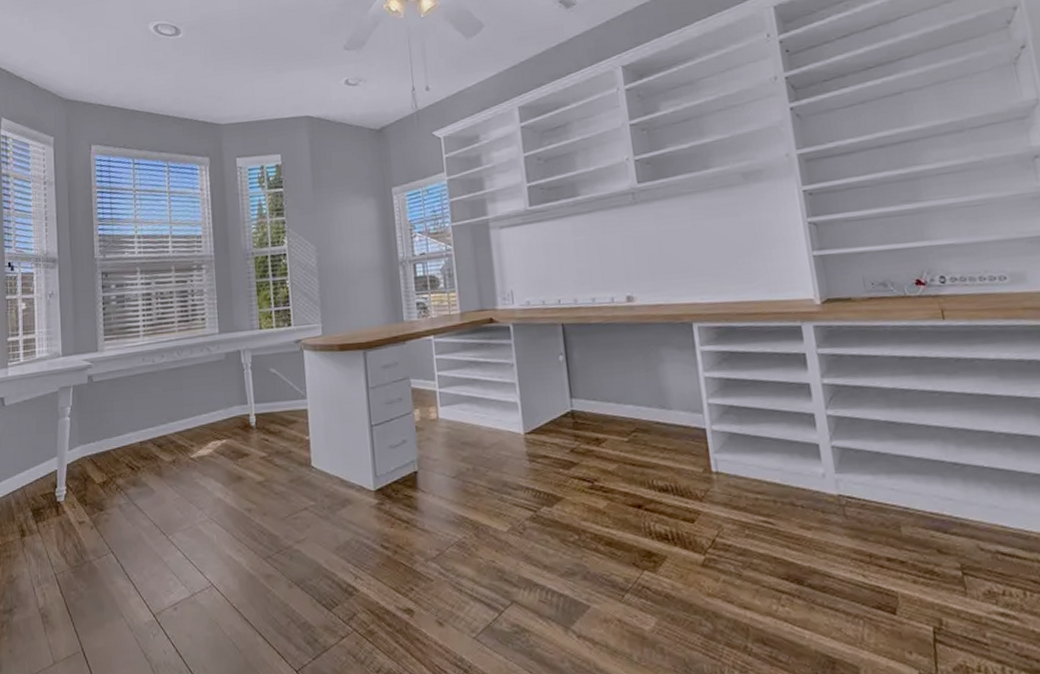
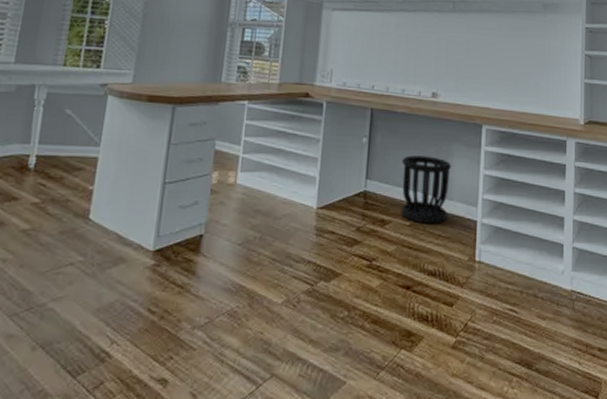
wastebasket: none [606,365,670,438] -> present [400,155,451,224]

